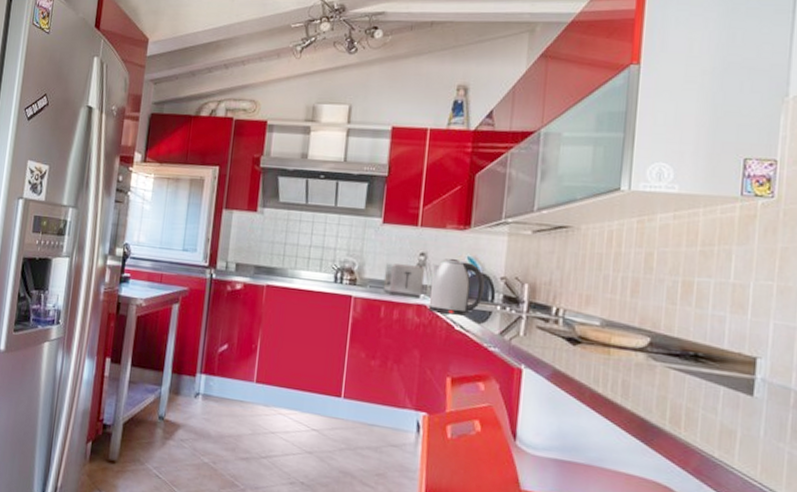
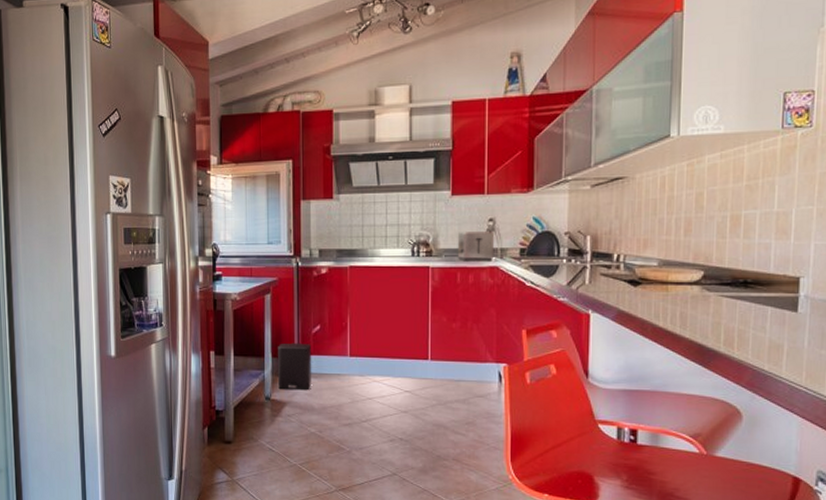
pedal bin: none [174,359,216,415] -> present [277,342,312,391]
kettle: present [428,258,485,317] -> none [500,220,550,273]

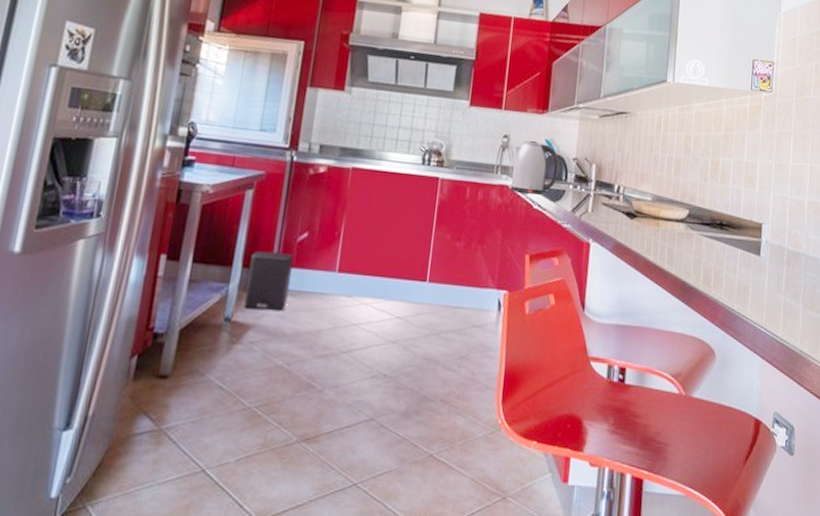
toaster: present [457,231,494,262] -> none [468,145,507,179]
kettle: none [500,220,550,273] -> present [510,140,559,196]

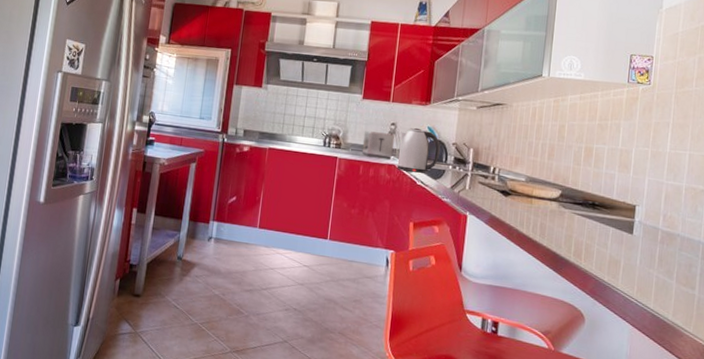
pedal bin: present [243,251,294,312] -> none [190,209,226,255]
toaster: none [468,145,507,179] -> present [362,131,394,160]

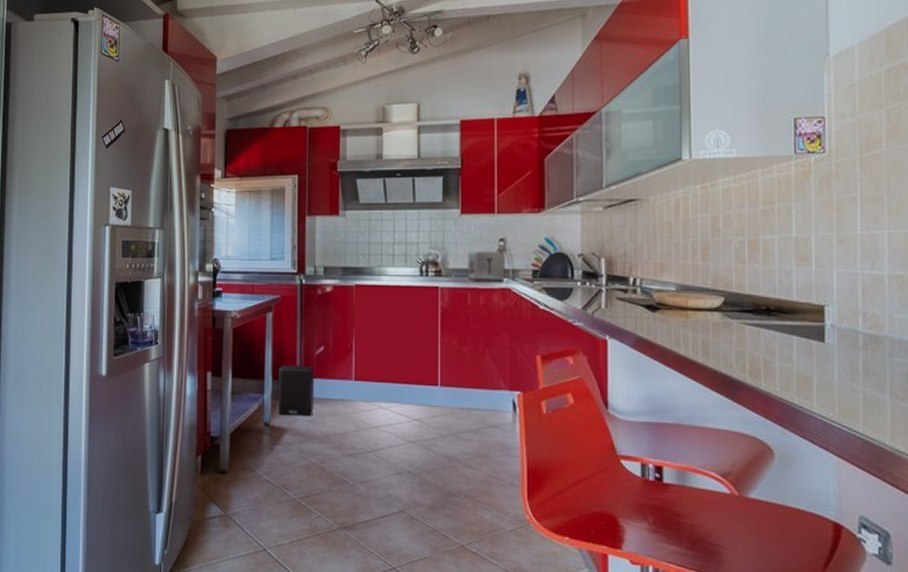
pedal bin: none [190,209,226,255] -> present [277,364,315,417]
kettle: present [397,127,440,174] -> none [512,240,563,296]

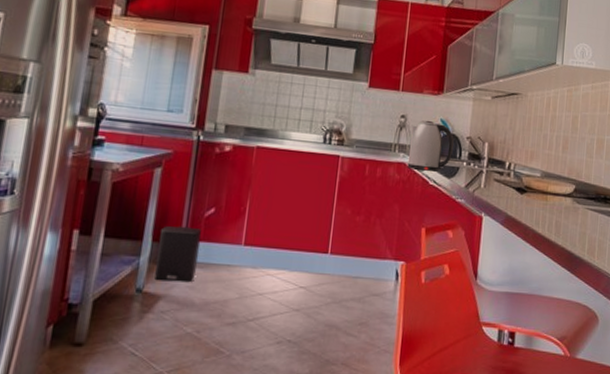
toaster: present [467,252,505,283] -> none [368,124,404,157]
kettle: none [512,240,563,296] -> present [407,120,454,172]

